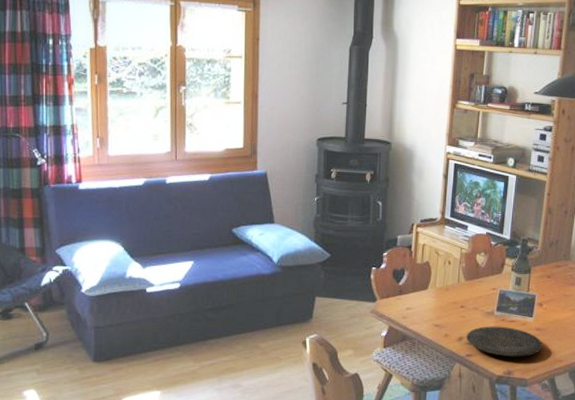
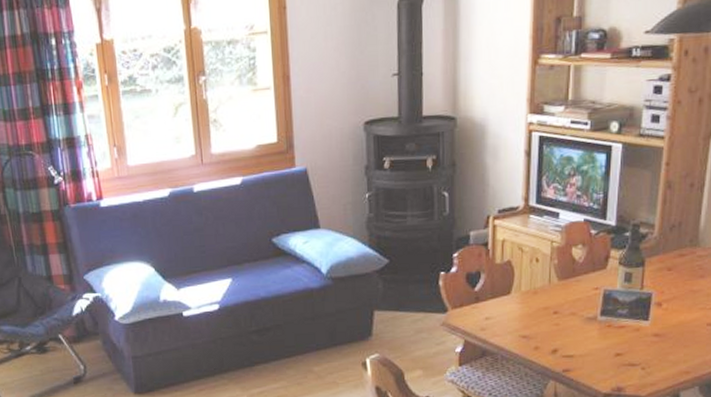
plate: present [466,326,543,357] -> none [562,333,663,371]

